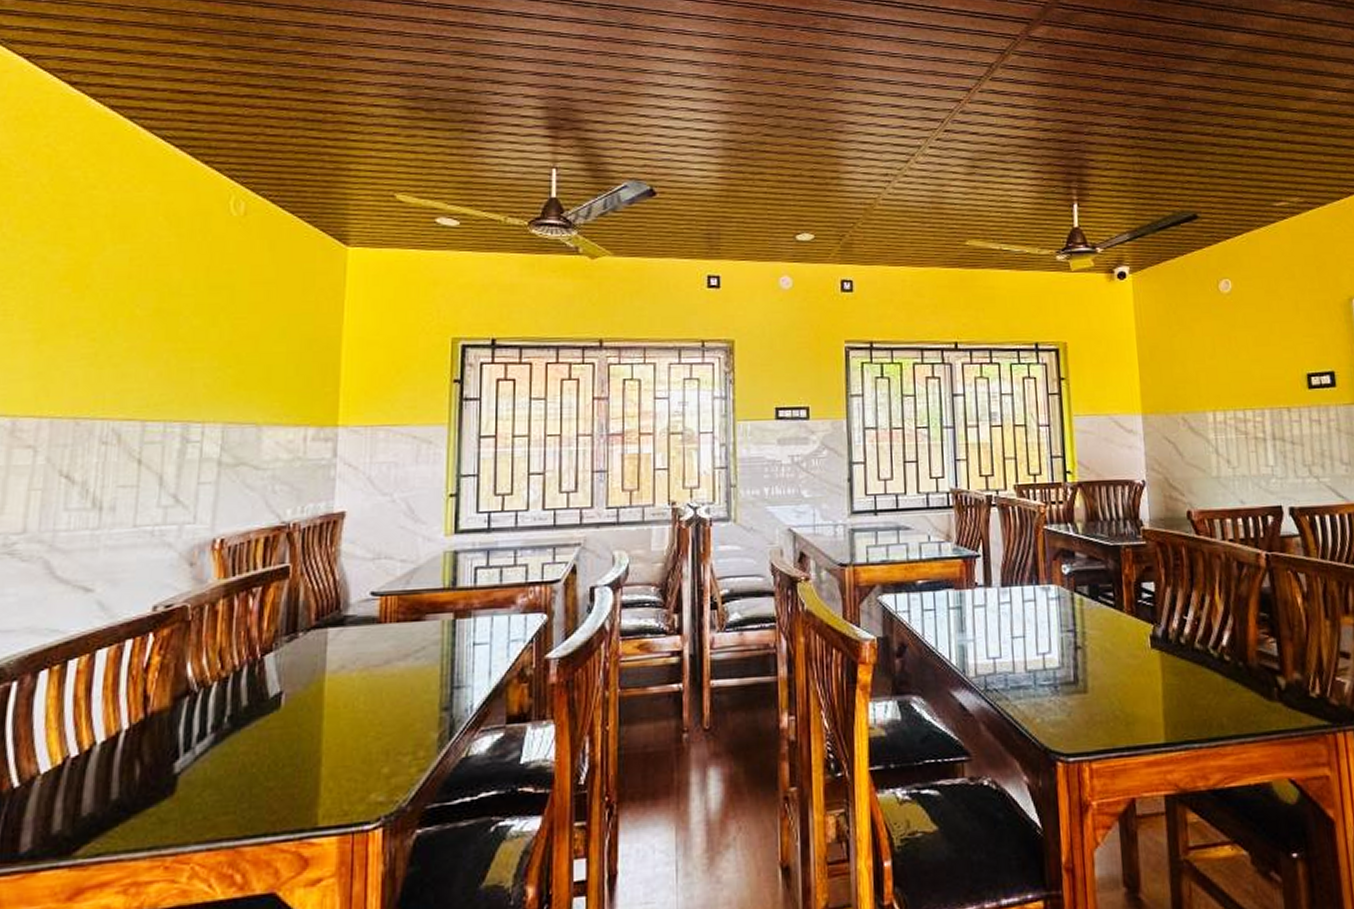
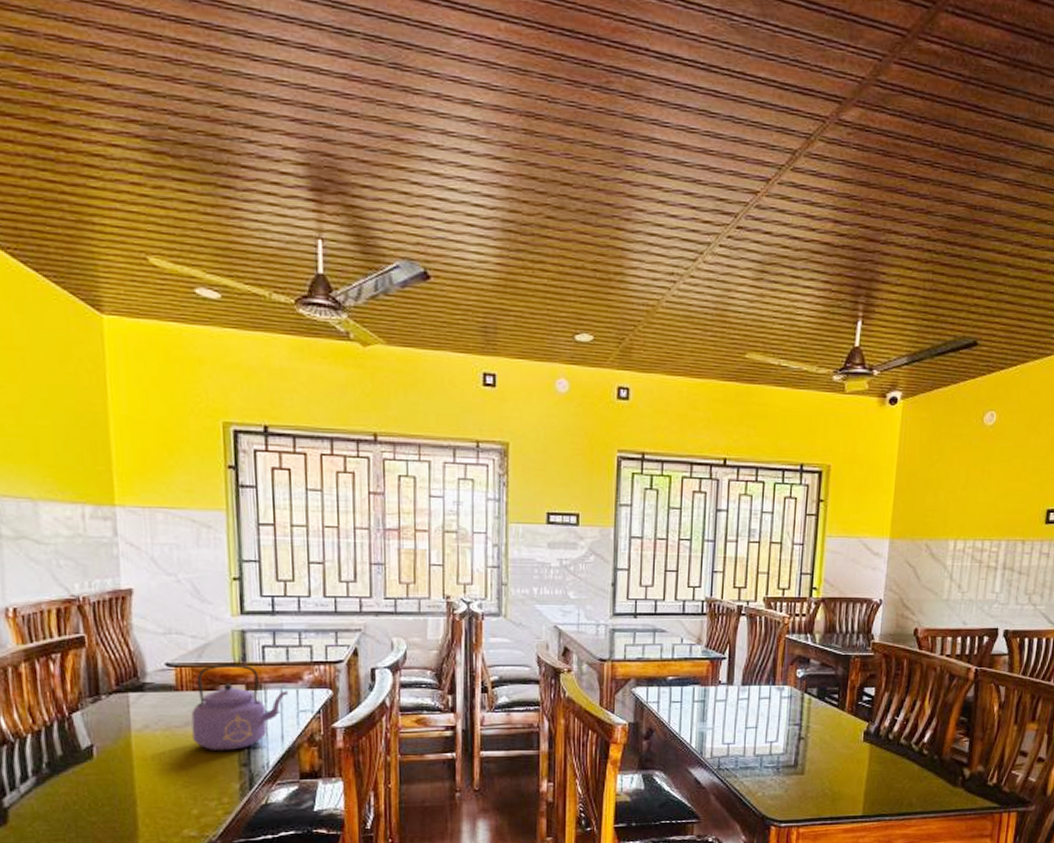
kettle: none [392,588,500,694] -> present [191,663,289,752]

